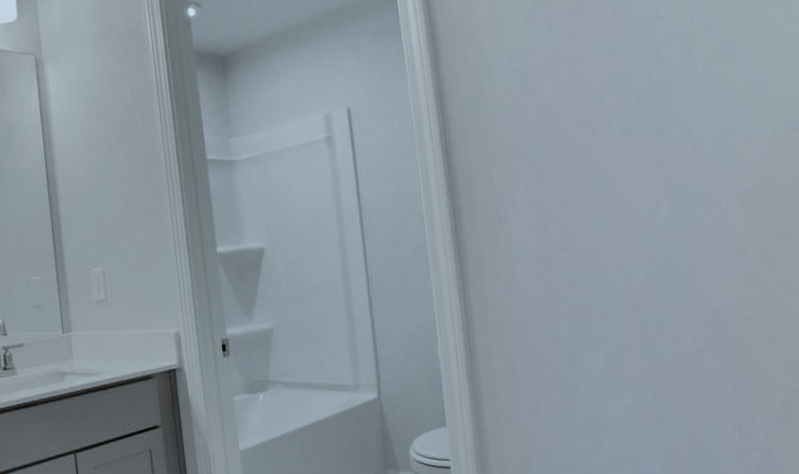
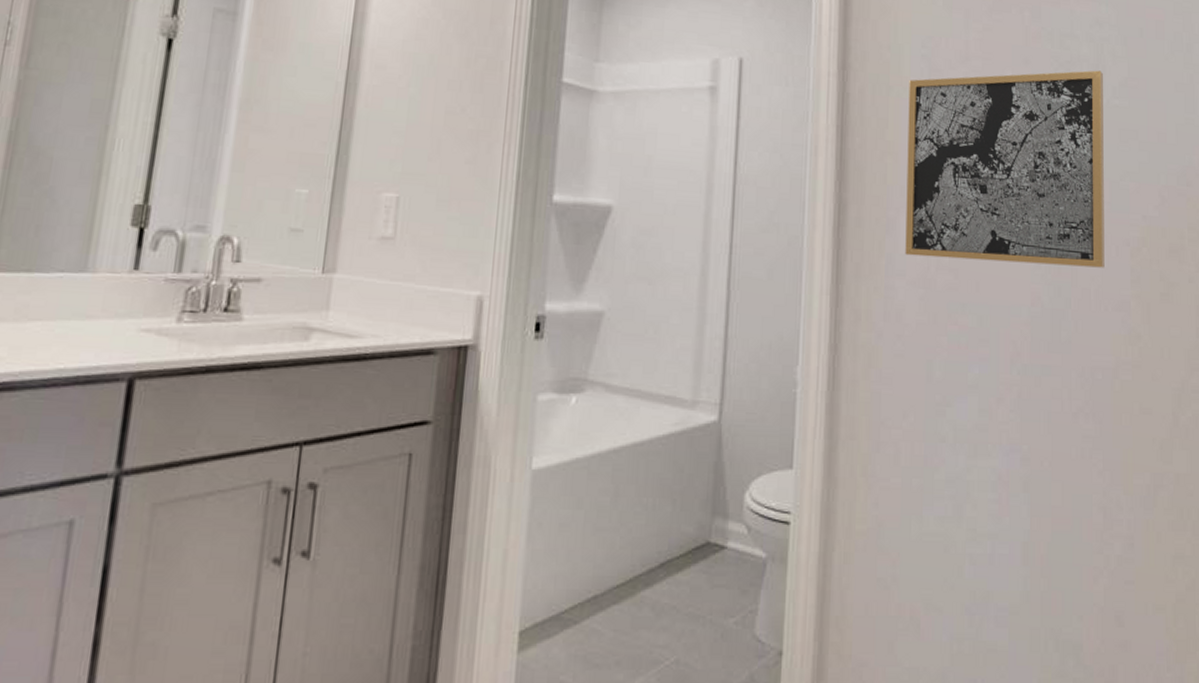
wall art: none [502,43,716,243] -> present [905,70,1105,268]

